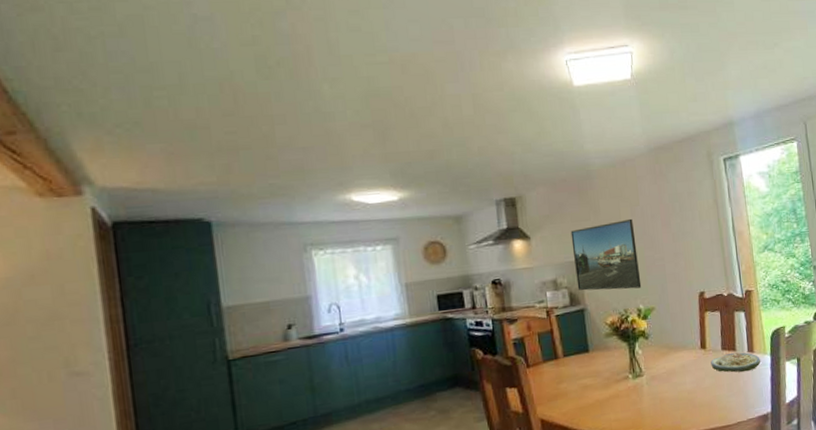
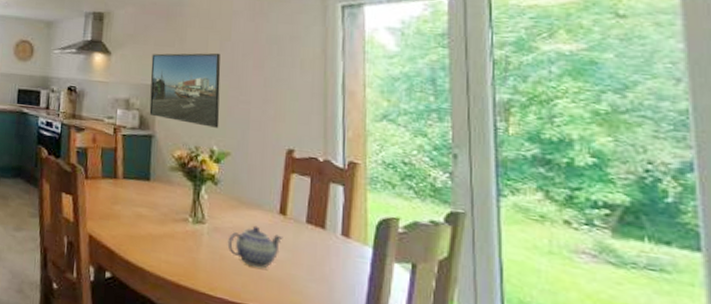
teapot: none [664,364,707,400] -> present [227,225,283,269]
soup: present [710,352,761,373] -> none [289,229,359,259]

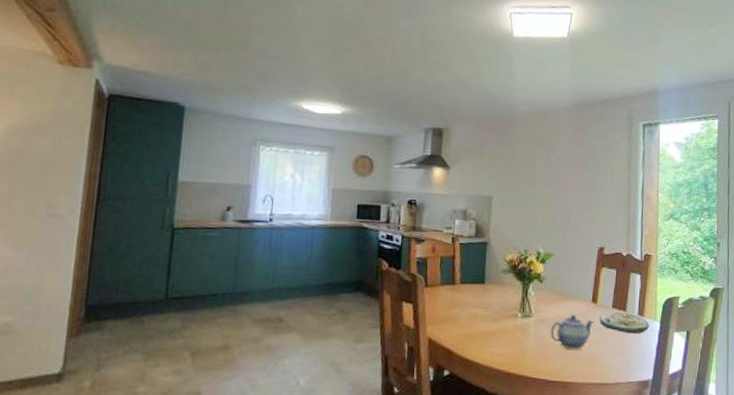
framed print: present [149,52,221,128] -> none [484,165,547,233]
soup: none [289,229,359,259] -> present [599,313,650,334]

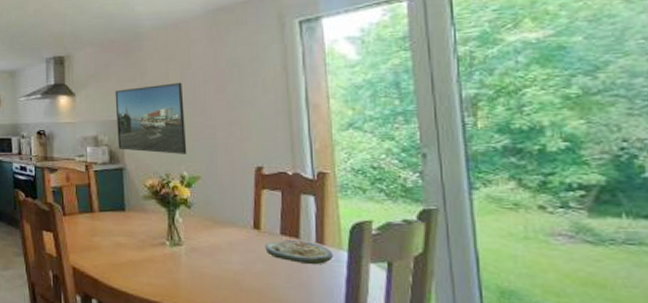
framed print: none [484,165,547,233] -> present [115,82,187,154]
teapot: present [550,314,594,350] -> none [205,242,259,281]

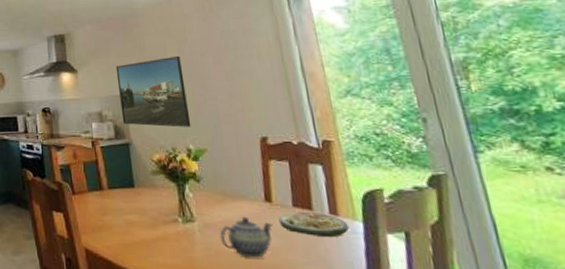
teapot: none [205,242,259,281] -> present [219,216,273,258]

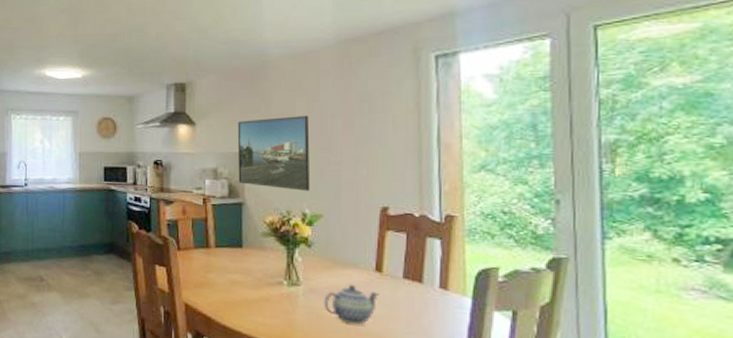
soup: present [278,213,350,238] -> none [386,284,458,311]

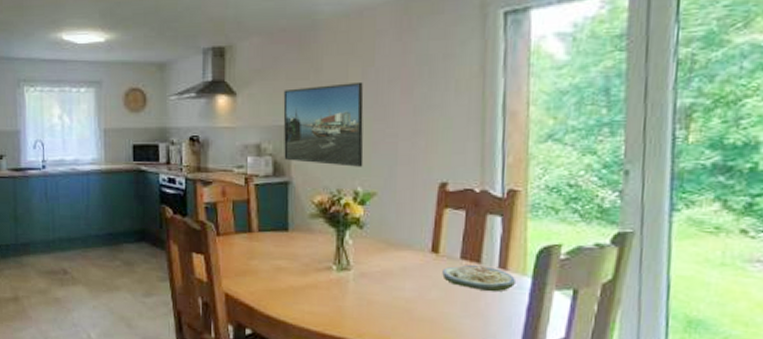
teapot: present [323,284,380,325] -> none [375,267,436,310]
soup: none [386,284,458,311] -> present [442,265,517,292]

